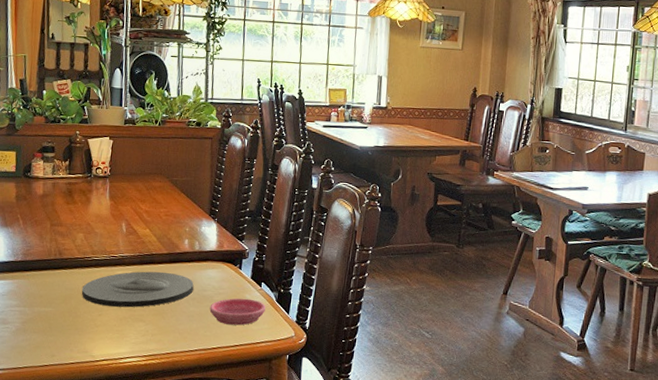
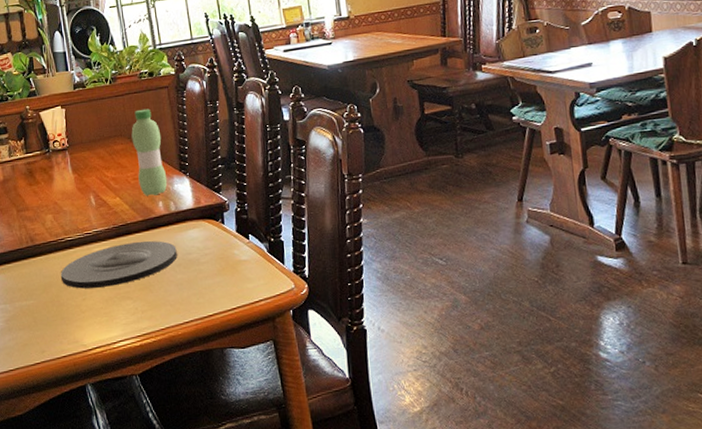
water bottle: none [169,154,198,233] -> present [131,108,168,196]
saucer: present [209,298,266,326] -> none [198,254,258,287]

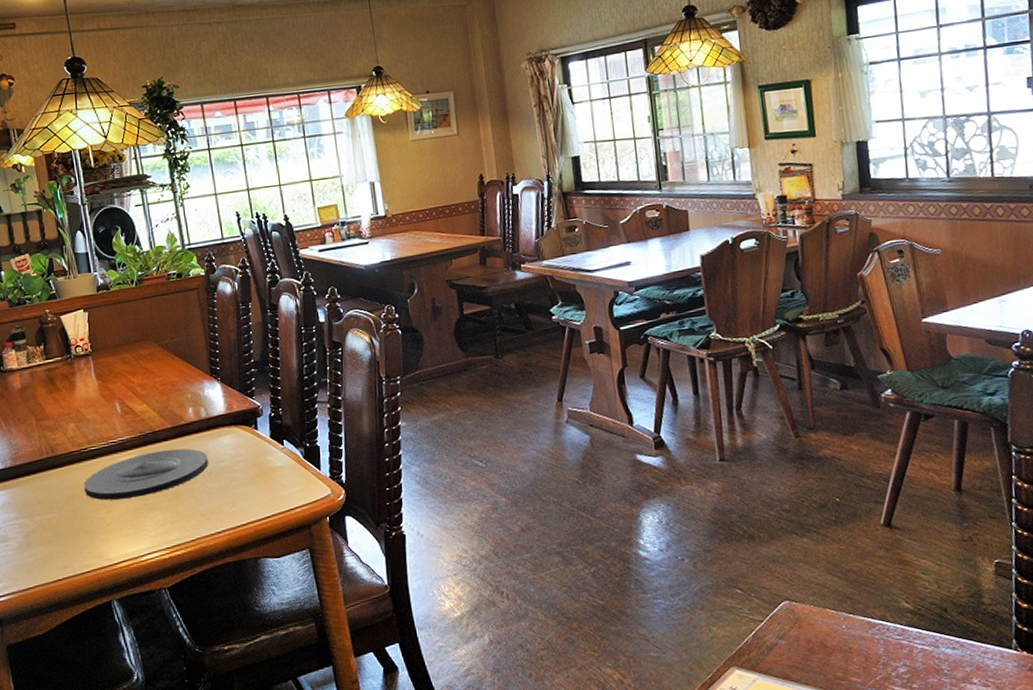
water bottle: present [131,108,168,196] -> none [159,311,198,402]

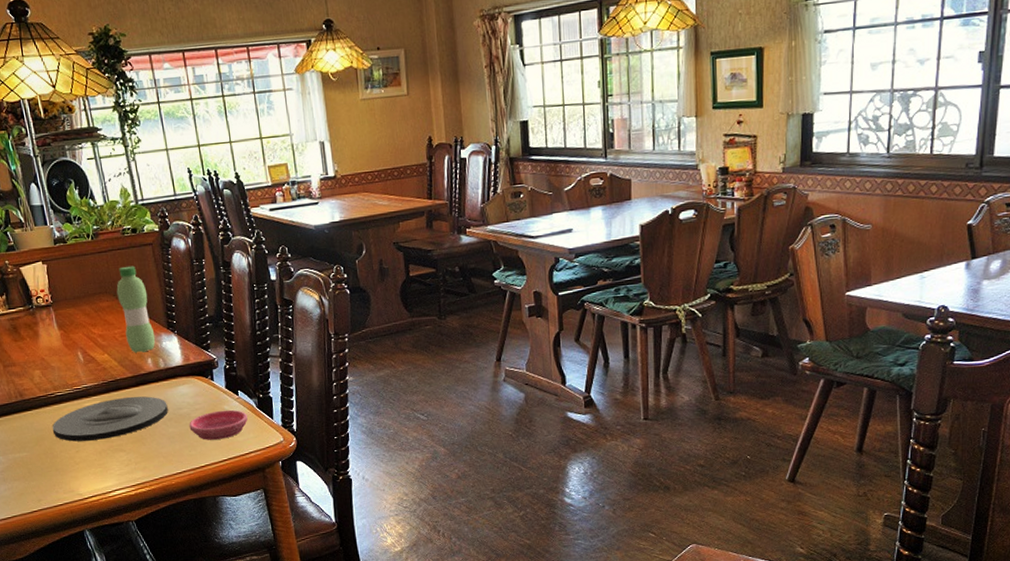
water bottle: none [159,311,198,402] -> present [116,265,156,353]
saucer: none [230,461,293,496] -> present [189,409,248,440]

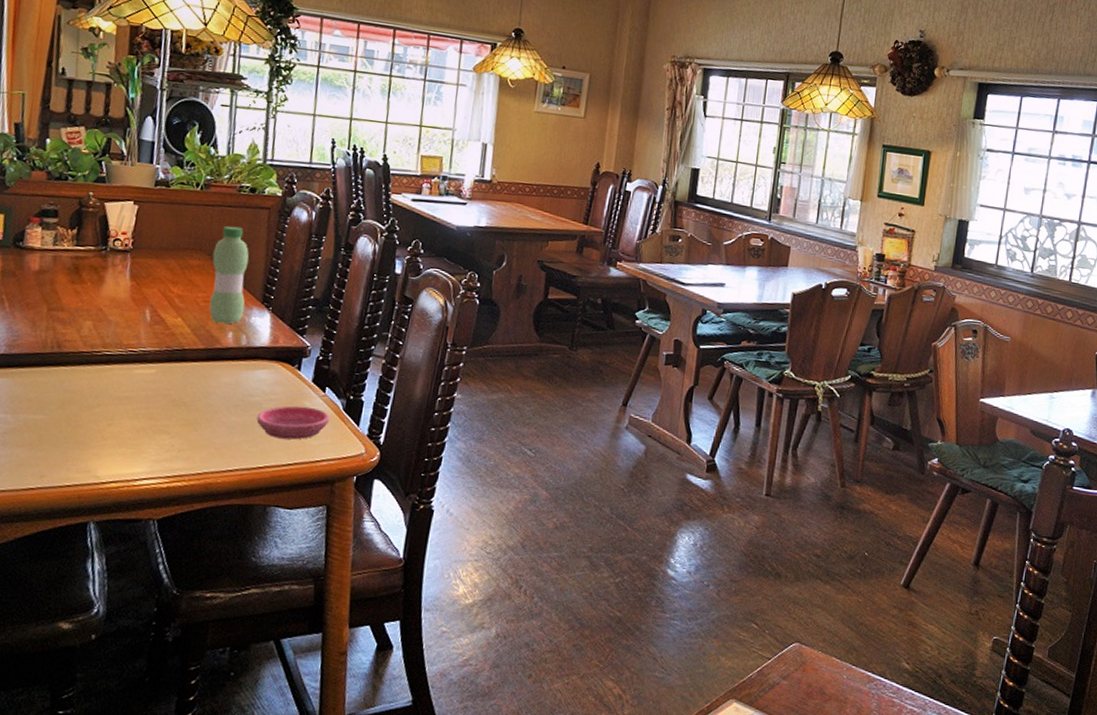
plate: present [52,396,168,442] -> none [85,370,238,416]

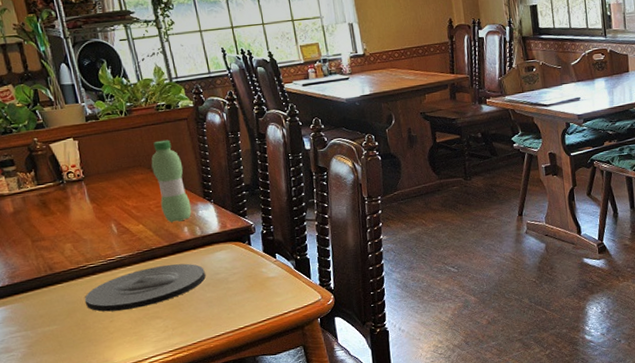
plate: none [85,370,238,416] -> present [84,263,206,312]
saucer: present [256,405,330,440] -> none [227,272,286,303]

